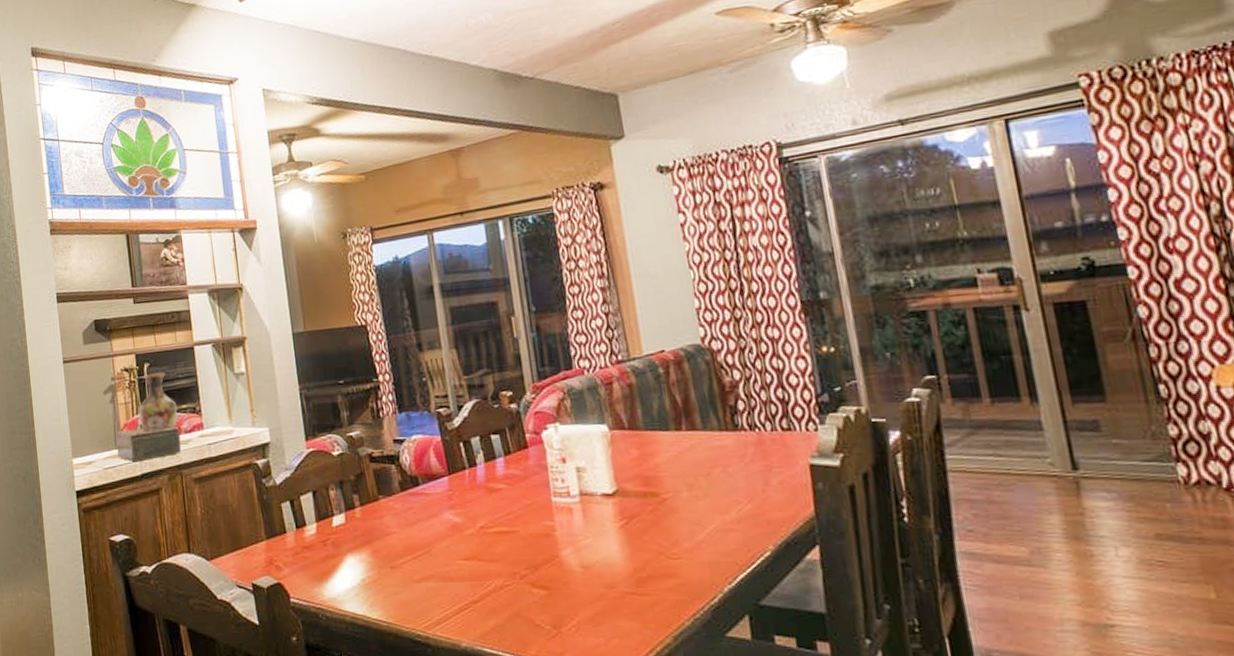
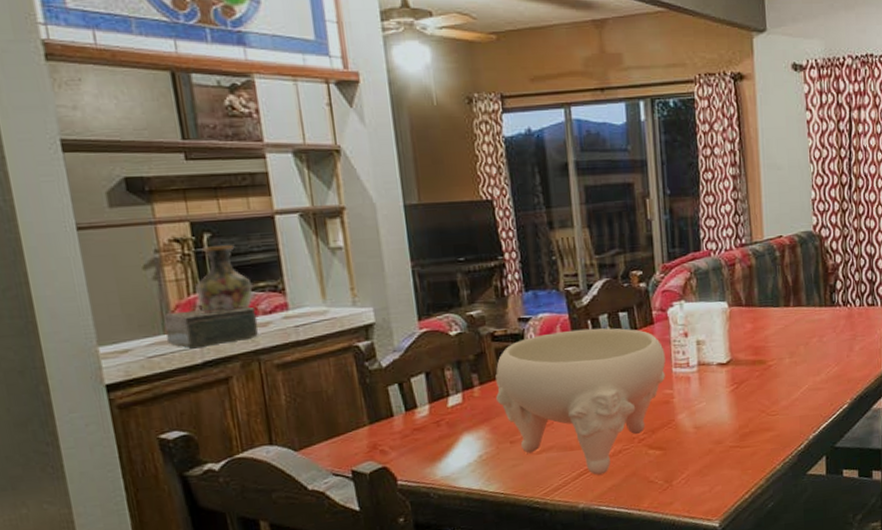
decorative bowl: none [374,451,545,612] -> present [495,328,666,475]

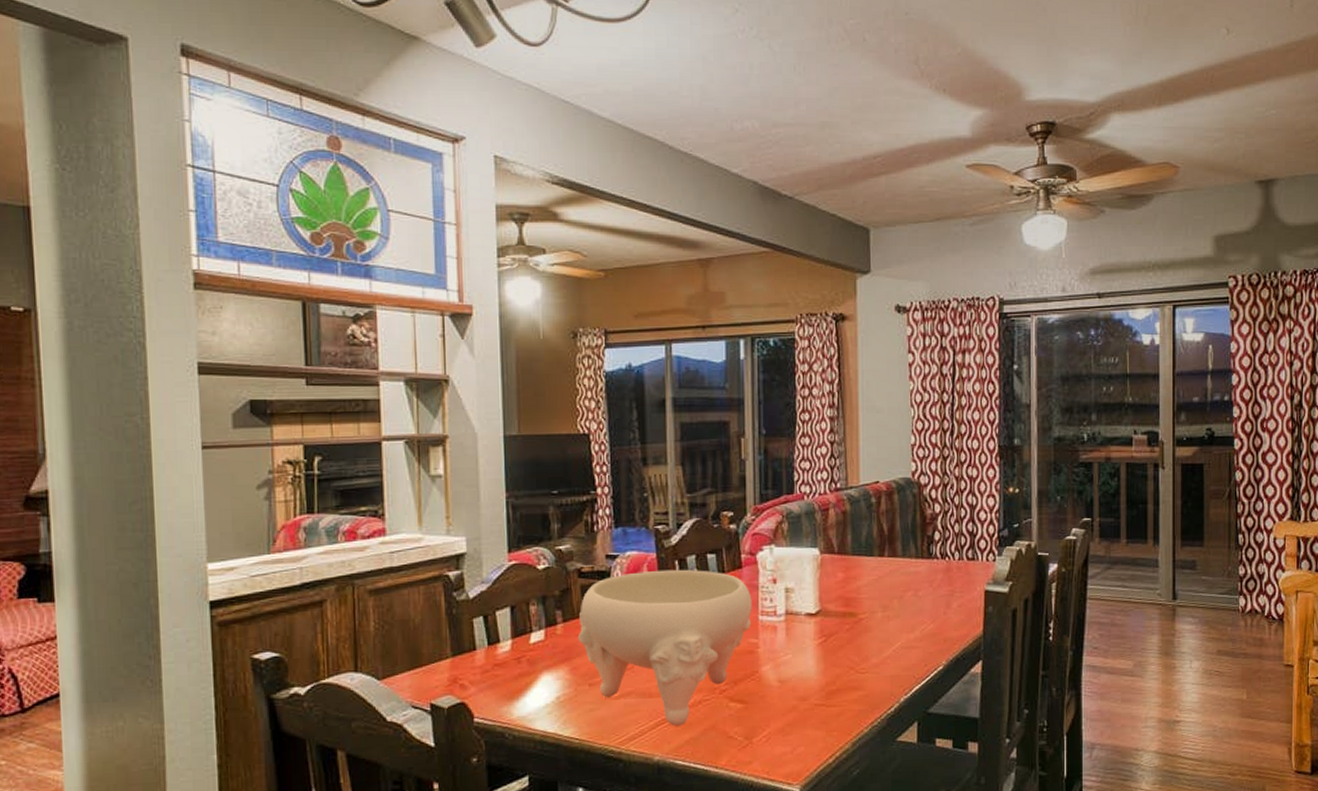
decorative box: present [163,304,258,348] -> none [269,528,356,569]
vase: present [195,245,253,311] -> none [302,469,355,533]

